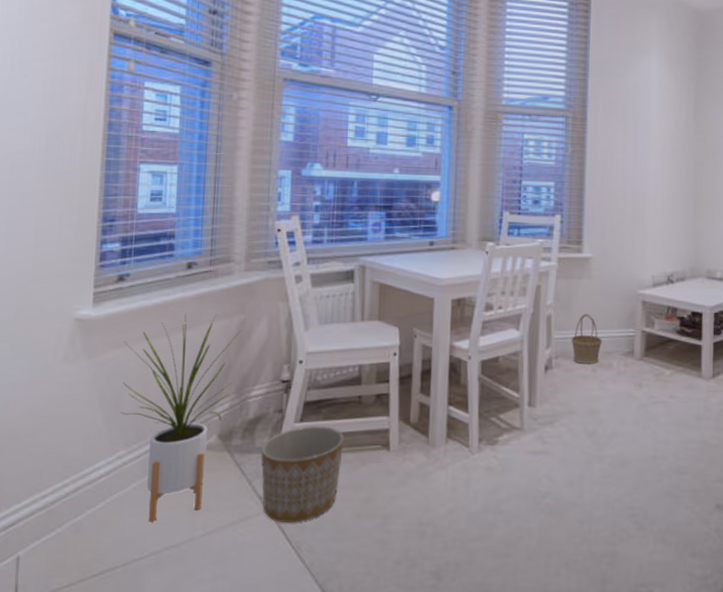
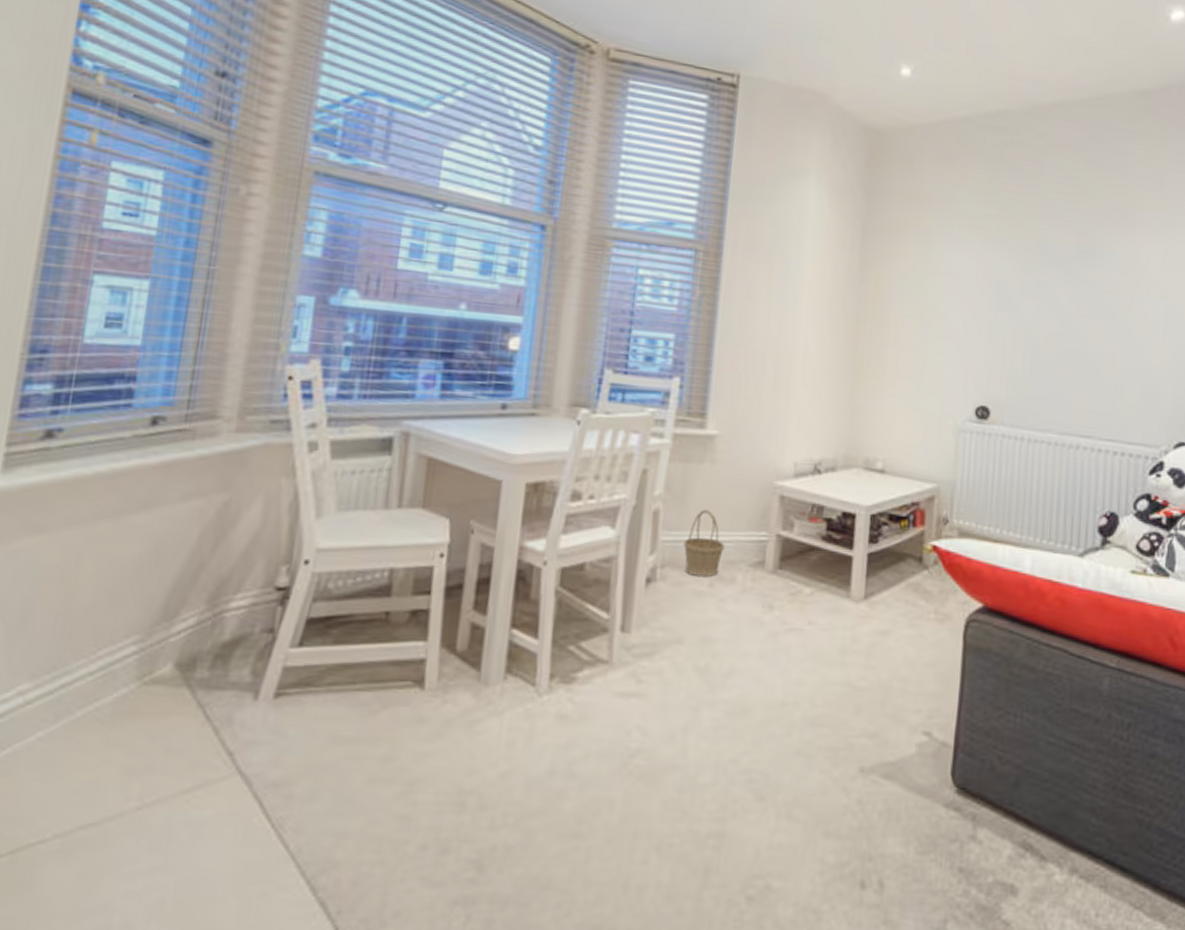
house plant: present [120,313,241,522] -> none [29,488,223,789]
planter: present [261,426,345,523] -> none [232,652,361,791]

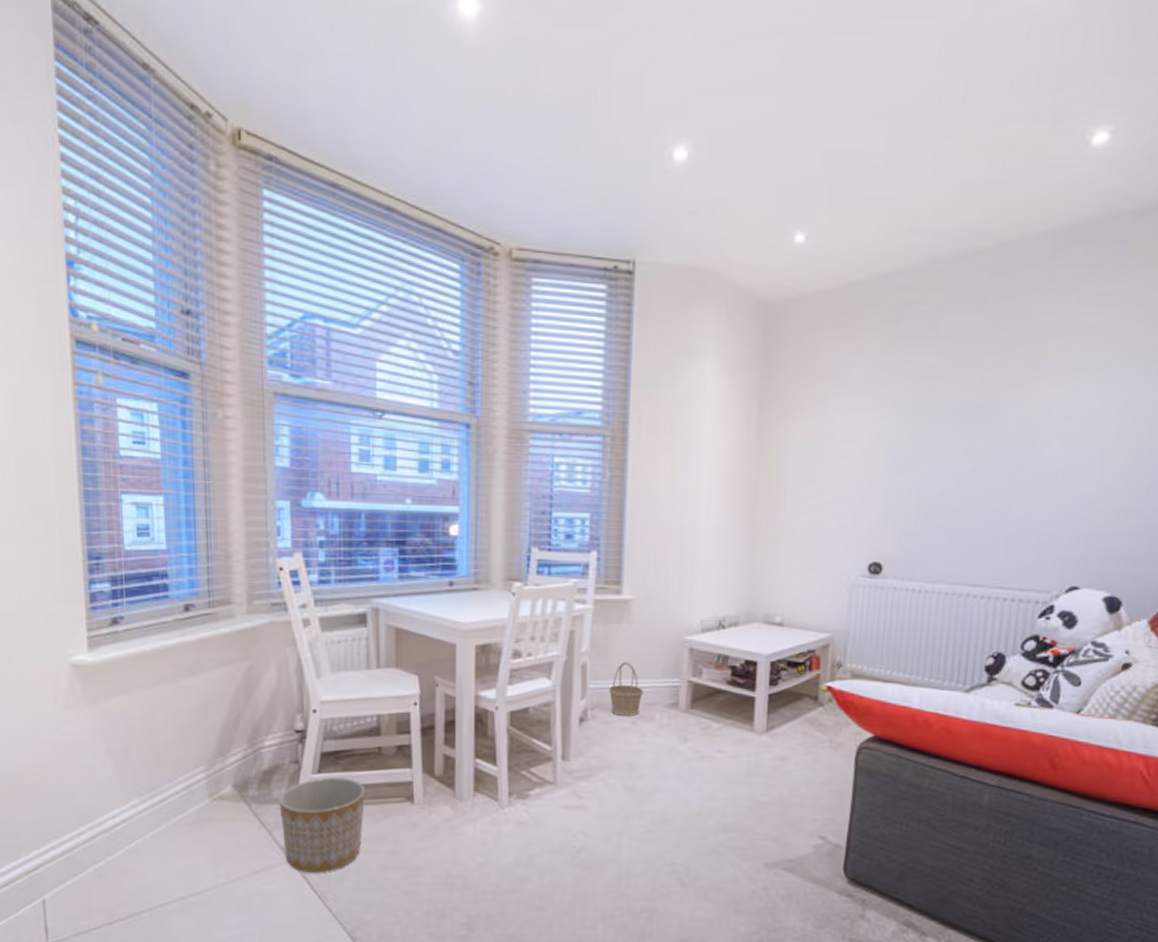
planter: none [232,652,361,791] -> present [279,777,366,874]

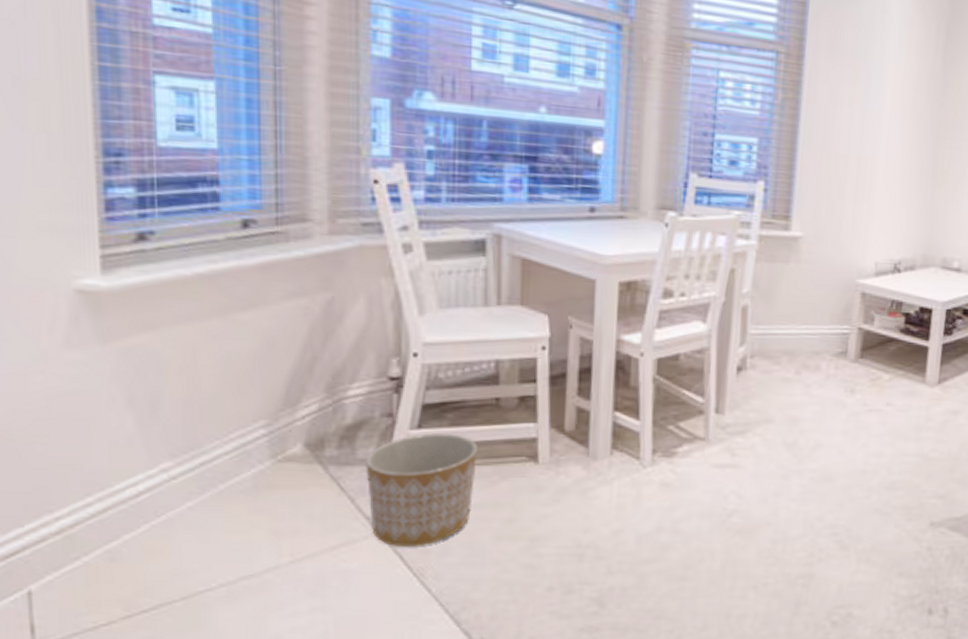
basket: present [608,662,644,717] -> none [771,305,810,366]

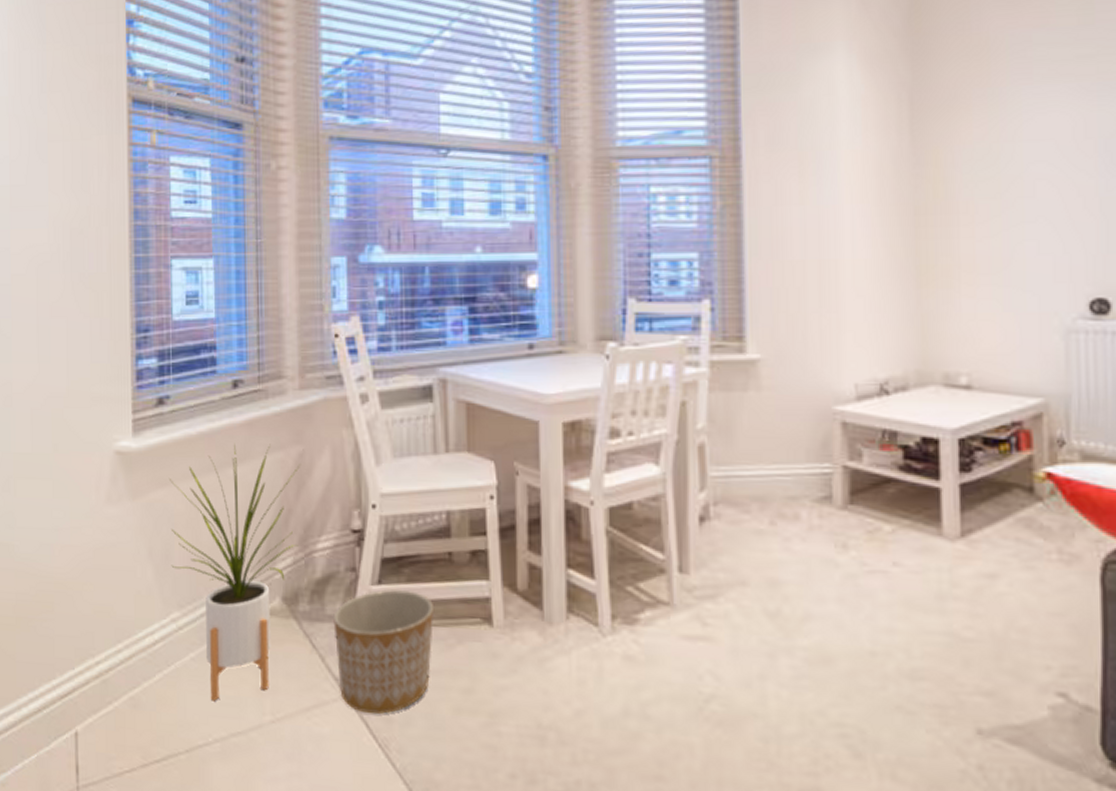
house plant: none [156,288,328,548] -> present [170,444,300,701]

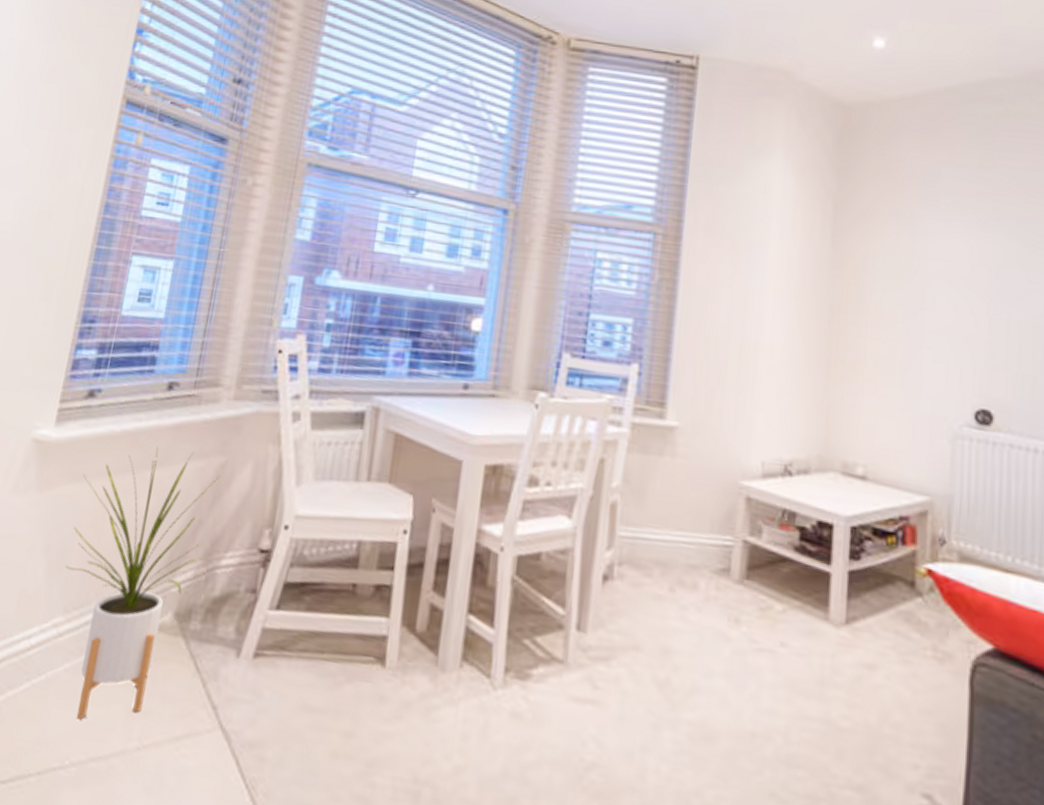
planter: present [333,589,435,714] -> none [215,616,330,751]

